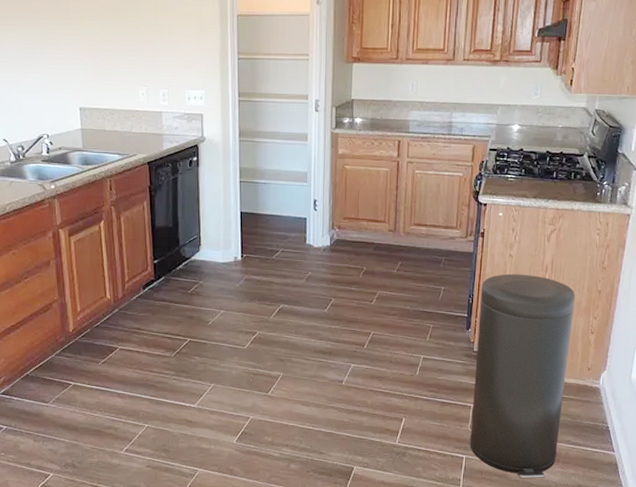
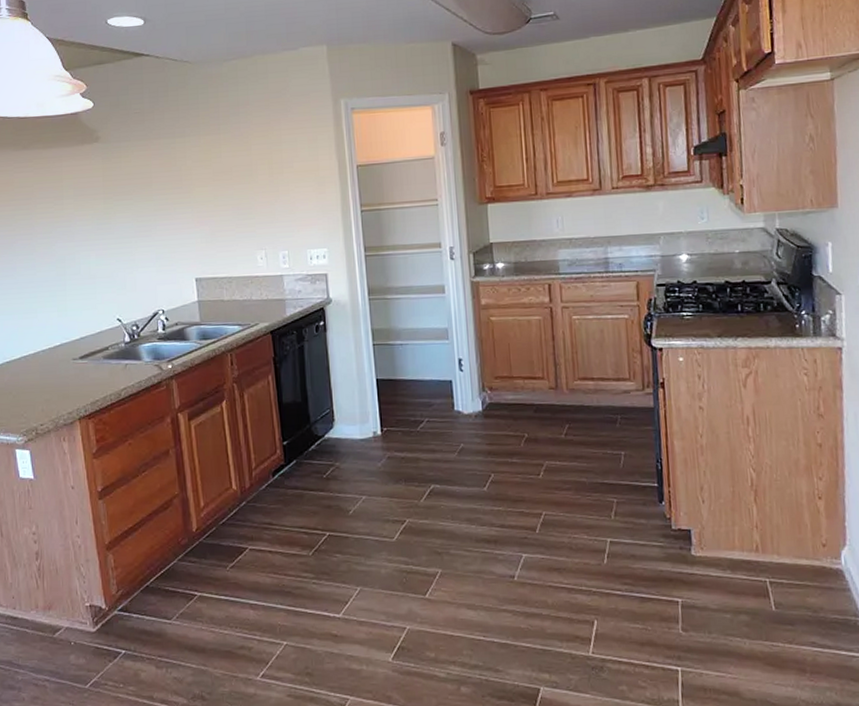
pedal bin: present [469,274,576,479] -> none [670,429,802,697]

